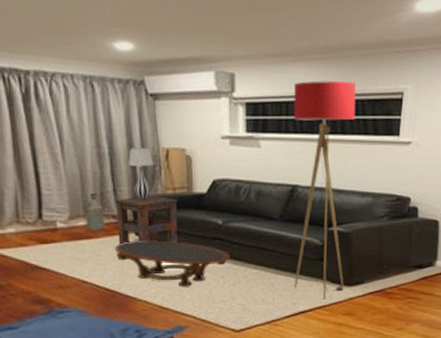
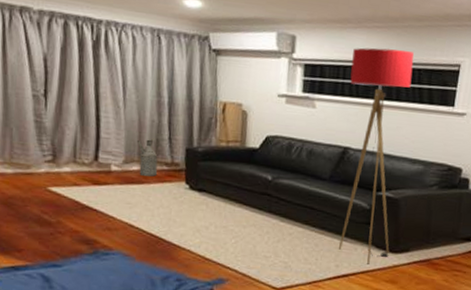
coffee table: present [114,240,231,287] -> none [164,189,277,240]
side table: present [115,195,178,245] -> none [168,146,230,195]
table lamp: present [128,147,153,200] -> none [186,99,210,150]

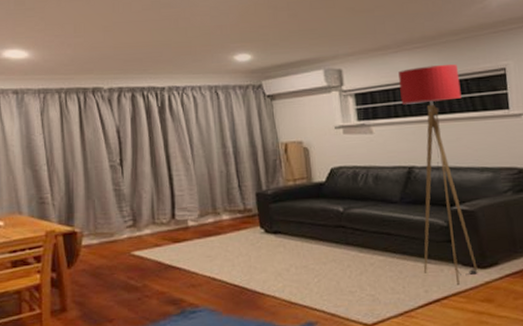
watering can: present [137,138,159,177] -> none [210,188,231,227]

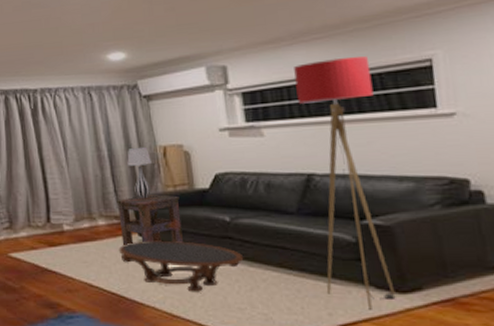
side table: none [240,188,301,239] -> present [116,193,183,246]
coffee table: none [241,232,355,280] -> present [118,240,244,292]
table lamp: none [251,143,274,194] -> present [127,146,152,199]

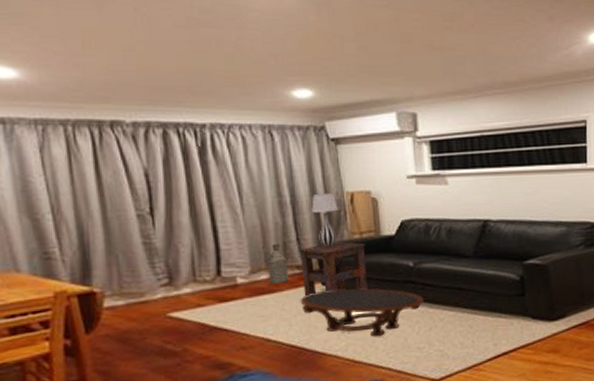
watering can: none [85,193,108,232] -> present [263,241,288,284]
floor lamp: present [294,56,396,310] -> none [478,114,546,337]

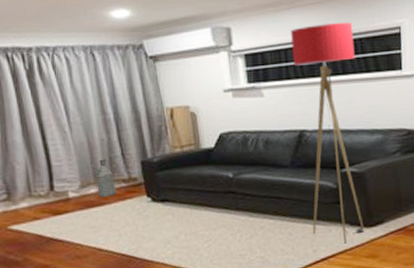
side table: present [299,241,367,297] -> none [124,155,190,209]
coffee table: present [300,288,425,337] -> none [127,199,245,246]
table lamp: present [311,192,338,248] -> none [134,108,159,162]
floor lamp: none [478,114,546,337] -> present [291,22,364,243]

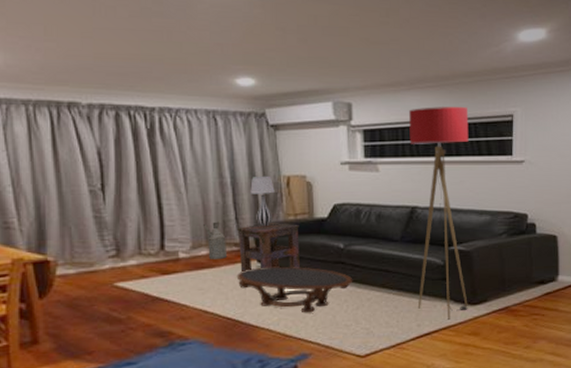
side table: none [124,155,190,209] -> present [237,222,300,273]
coffee table: none [127,199,245,246] -> present [236,266,353,313]
table lamp: none [134,108,159,162] -> present [250,175,275,227]

